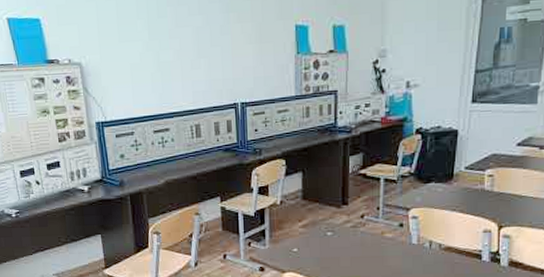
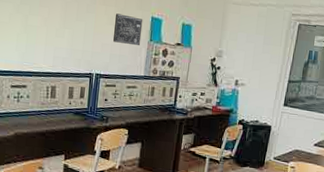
wall art: none [254,28,287,63] -> present [113,13,143,46]

